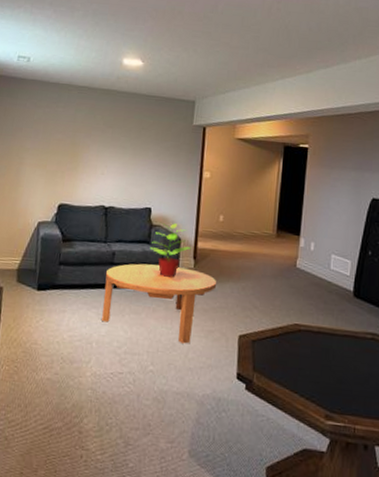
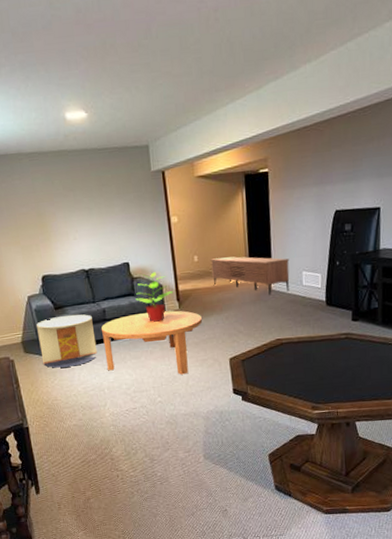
side table: none [33,249,99,309] -> present [37,314,98,368]
sideboard: none [234,222,320,273] -> present [210,256,290,295]

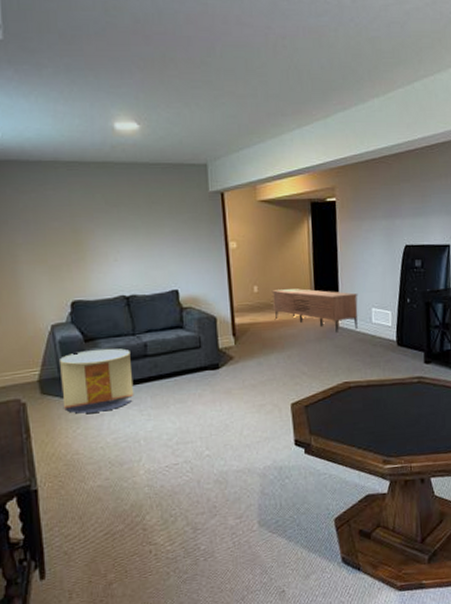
coffee table: present [101,310,202,375] -> none [141,346,261,423]
potted plant: present [136,272,174,322] -> none [184,302,229,360]

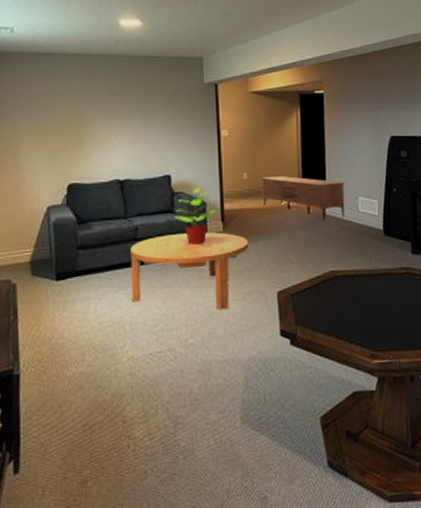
side table: present [60,348,134,414] -> none [52,231,122,296]
coffee table: none [141,346,261,423] -> present [131,232,248,310]
potted plant: none [184,302,229,360] -> present [174,188,218,245]

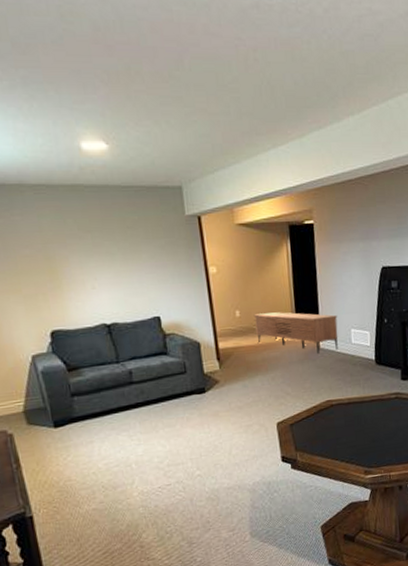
coffee table: present [131,232,248,310] -> none [127,371,246,444]
potted plant: present [174,188,218,245] -> none [169,328,213,385]

